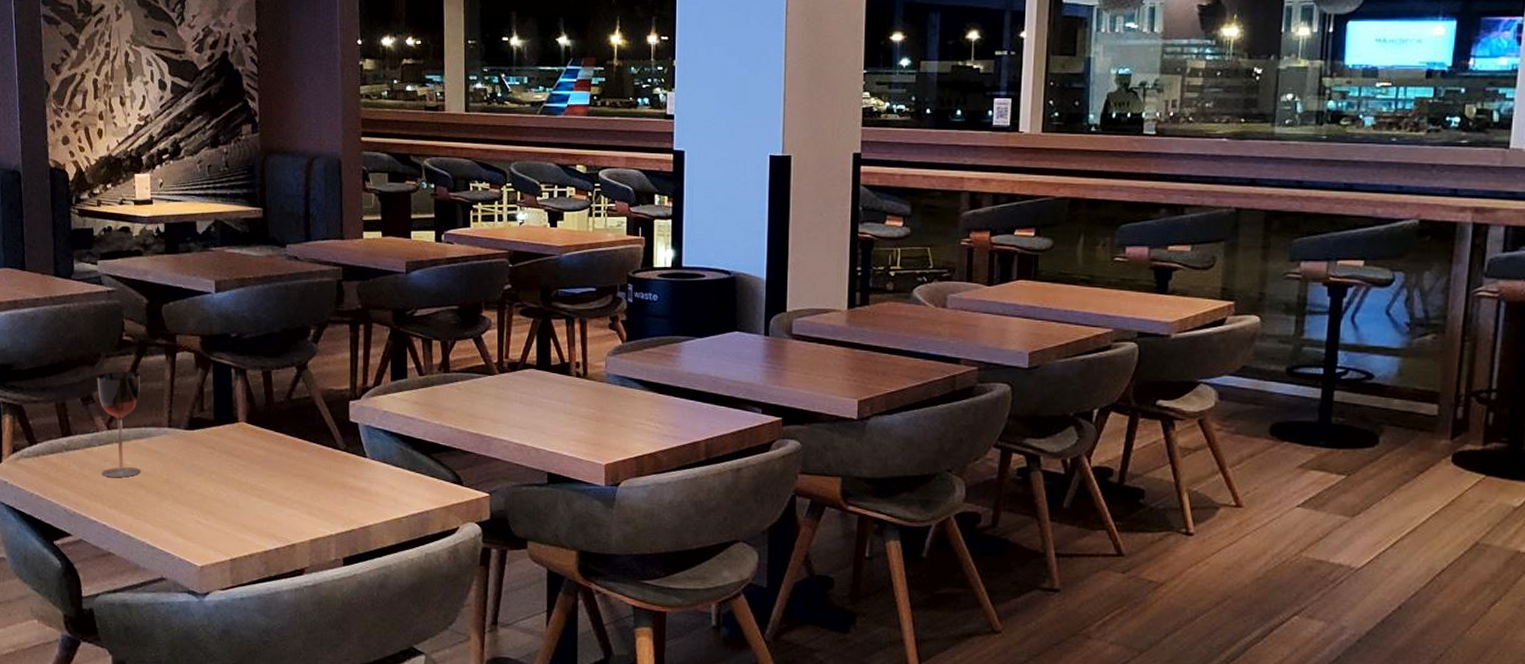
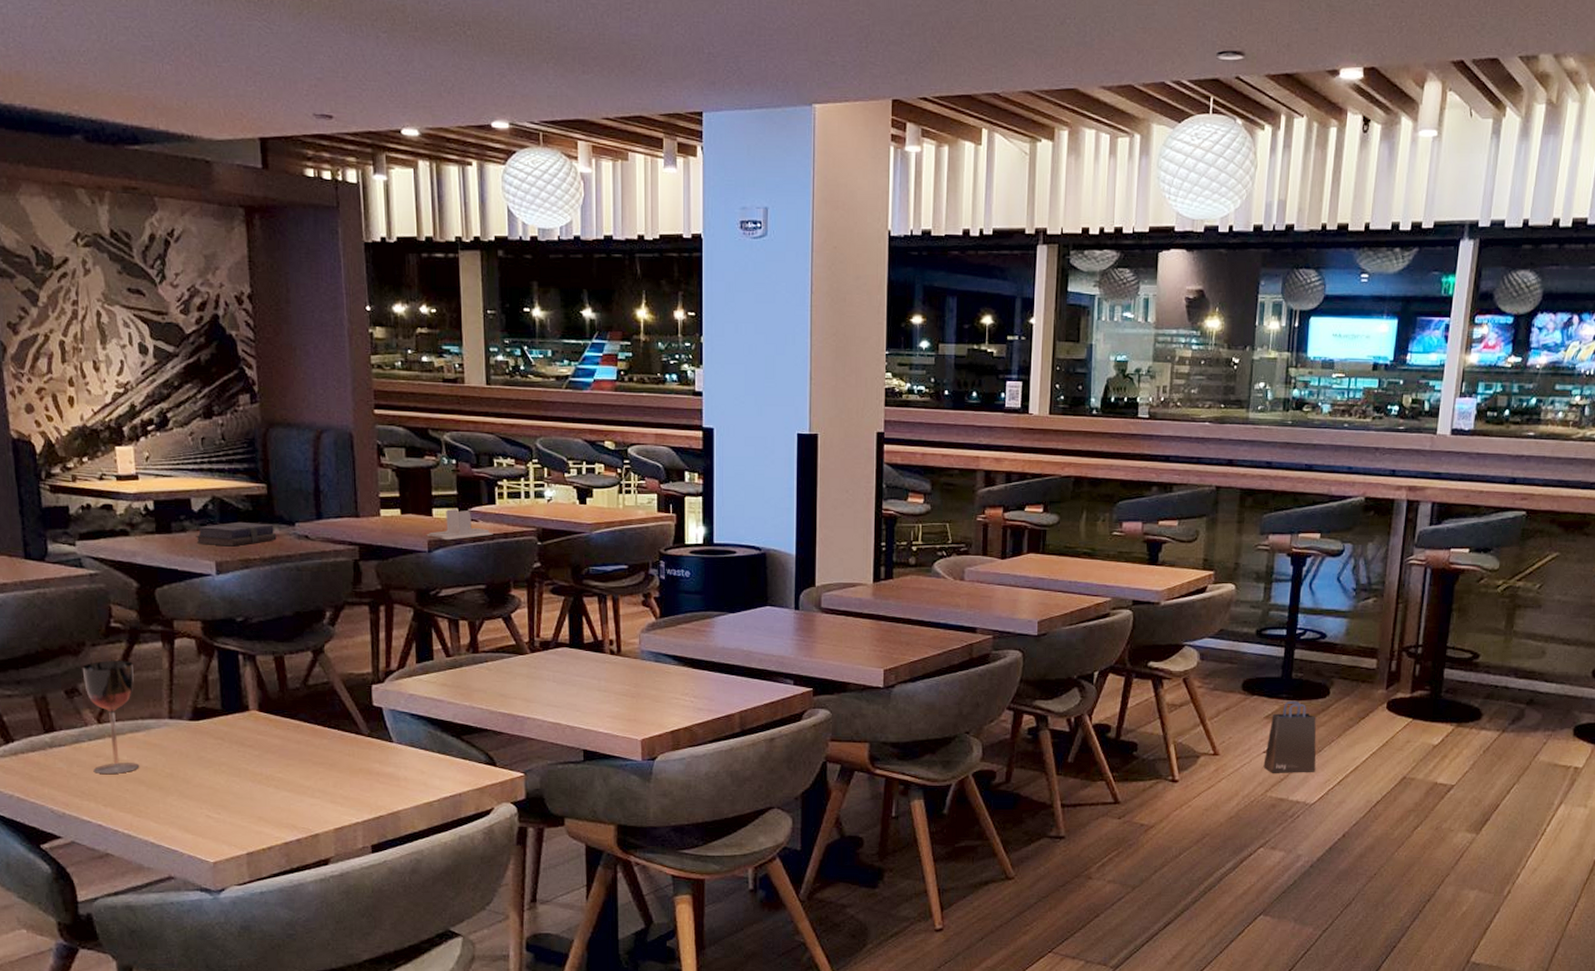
book: none [199,243,270,267] -> present [196,521,277,547]
napkin holder: none [404,232,467,262] -> present [426,509,493,541]
shopping bag: none [1297,448,1363,532] -> present [1263,700,1317,773]

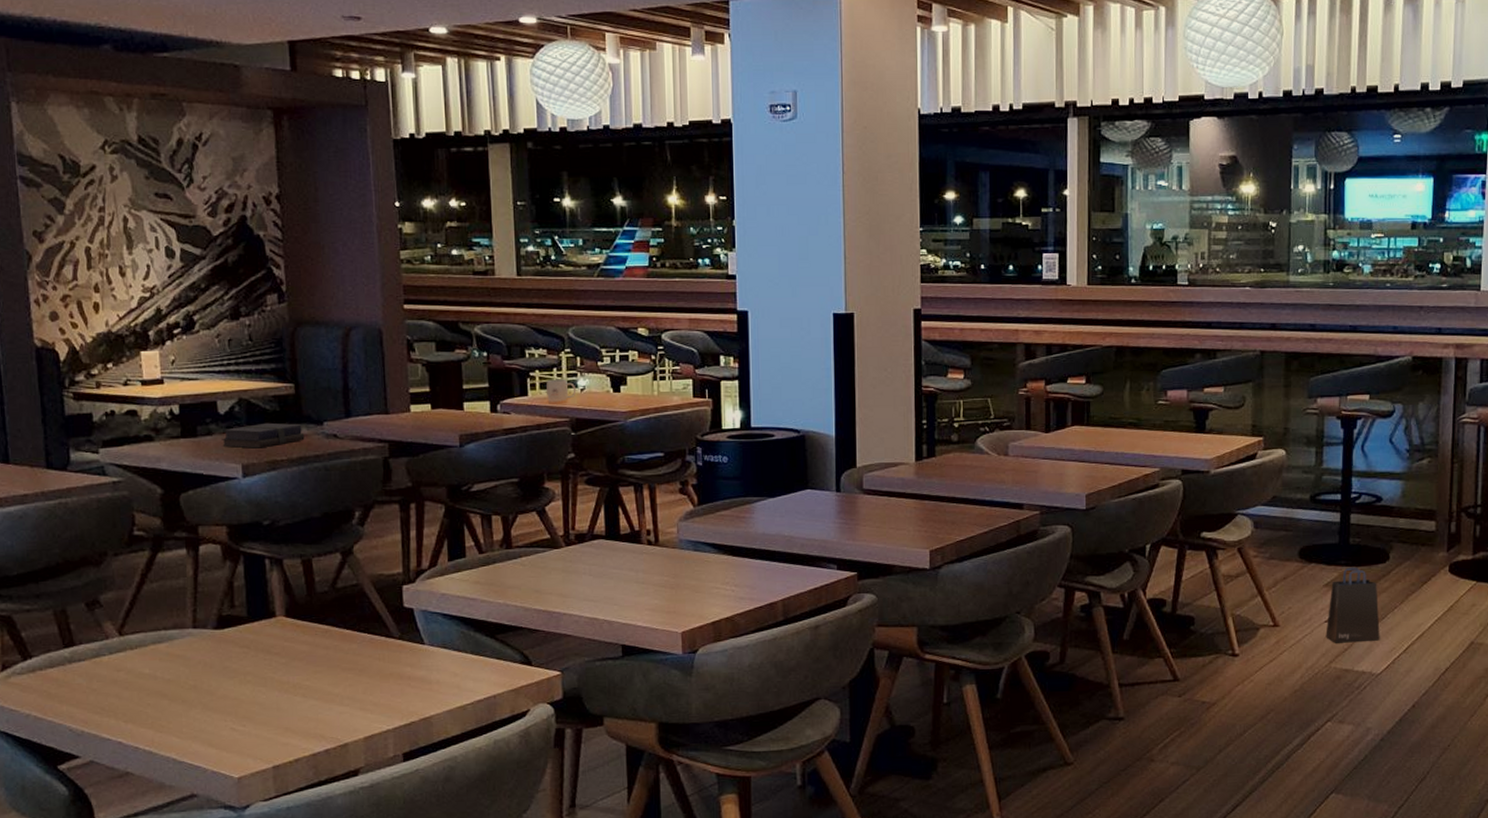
wineglass: present [82,660,140,775] -> none [103,569,162,689]
napkin holder: present [426,509,493,541] -> none [457,402,526,434]
mug: none [514,489,543,514] -> present [546,379,577,405]

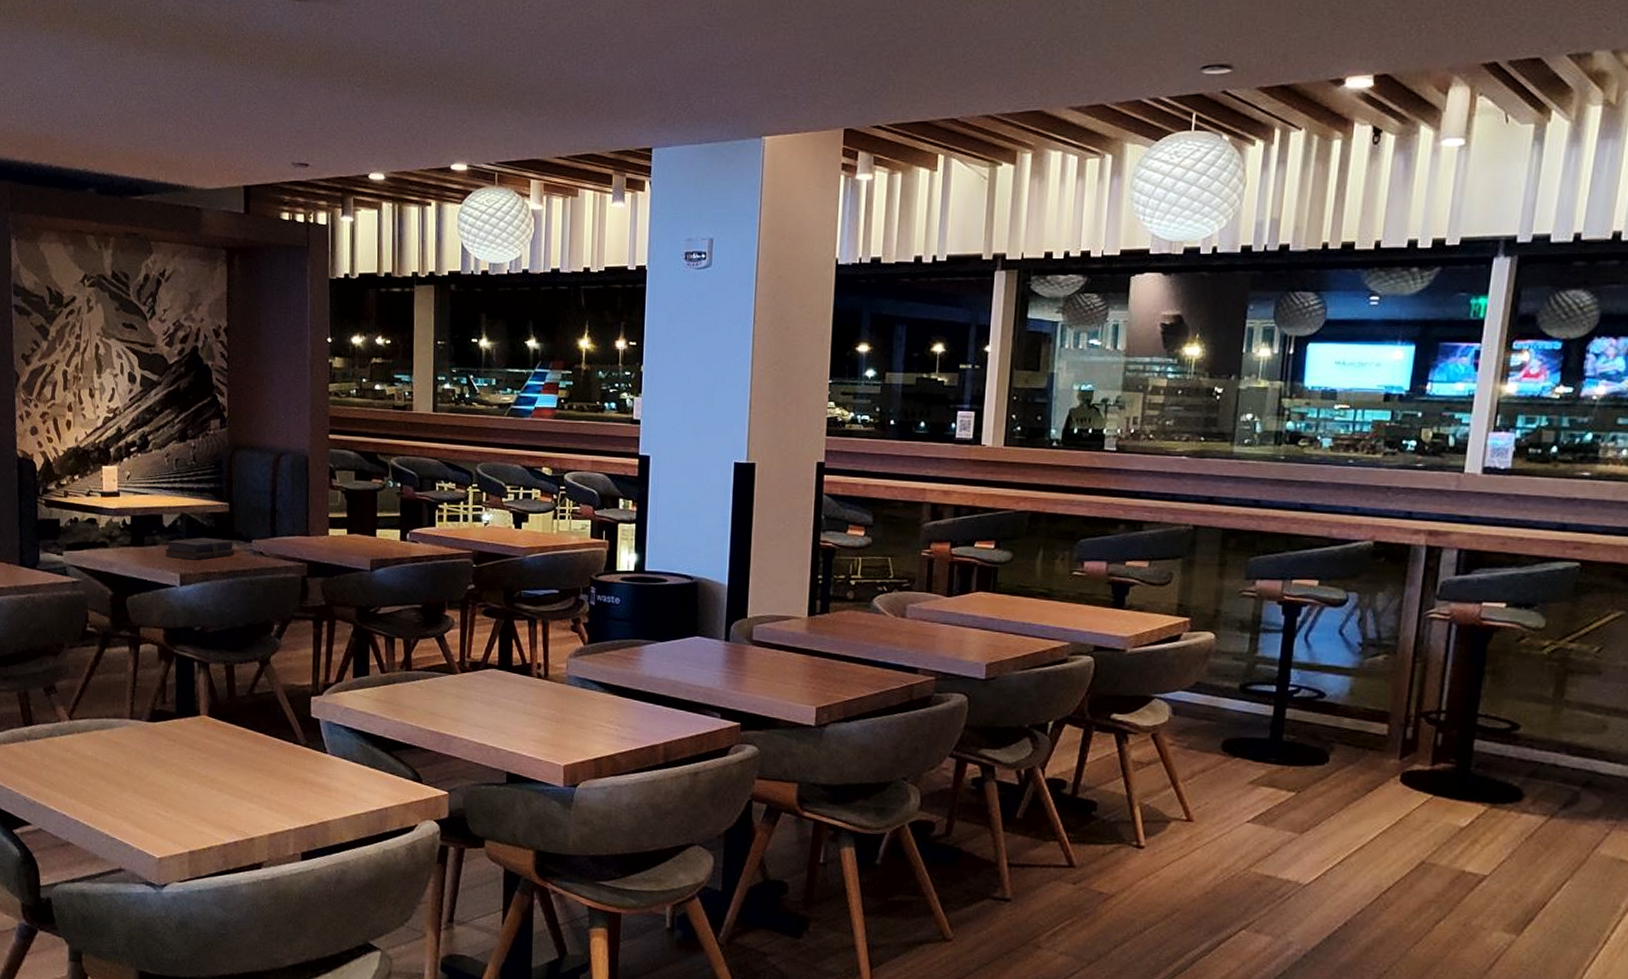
mug: present [546,379,577,405] -> none [453,512,481,537]
shopping bag: present [1325,567,1380,643] -> none [1246,765,1312,849]

